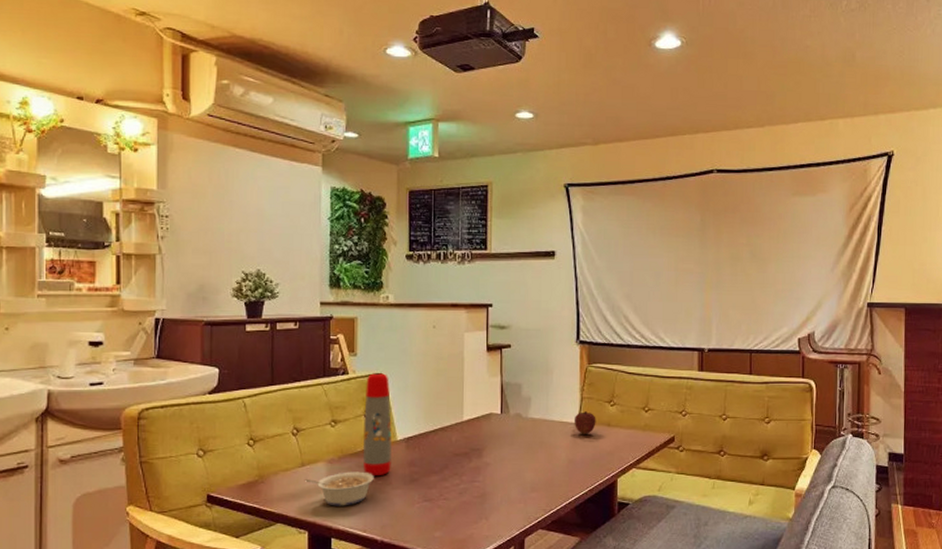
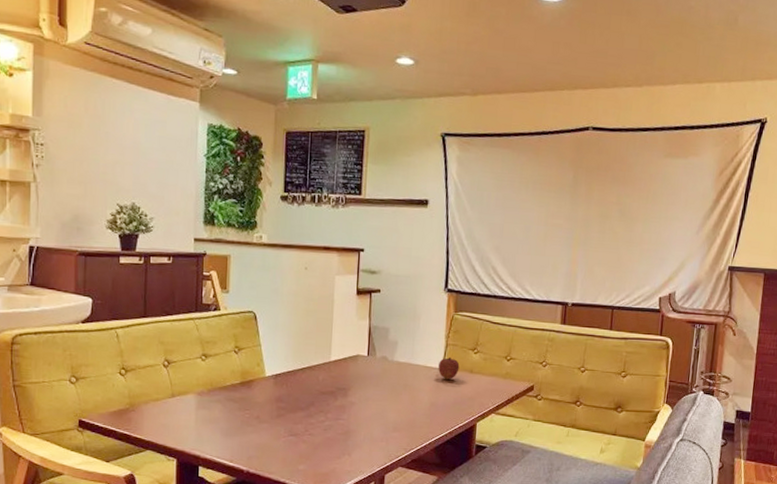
legume: present [304,471,374,506] -> none [174,404,242,437]
water bottle: present [364,373,392,477] -> none [232,311,261,410]

